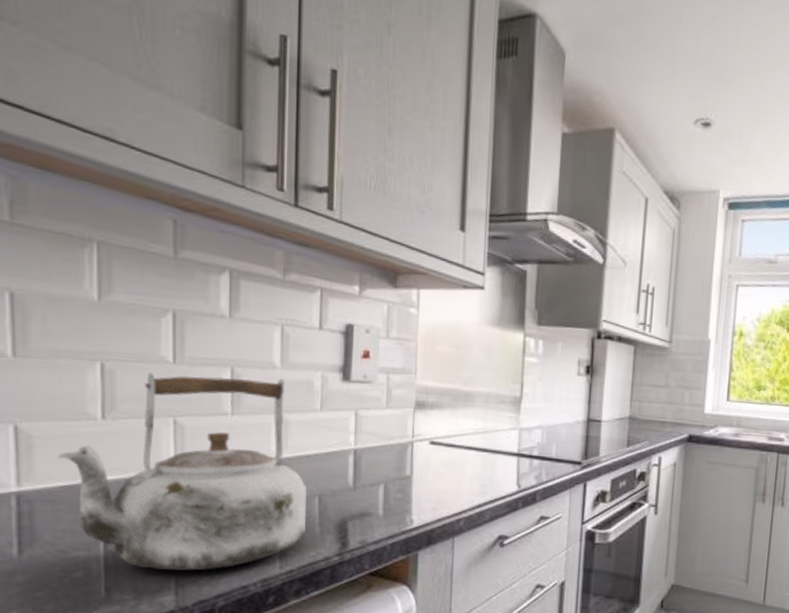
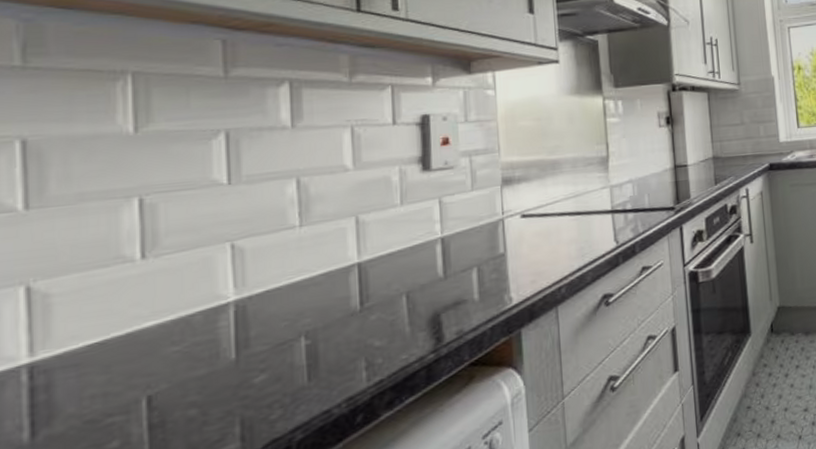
kettle: present [58,373,306,571] -> none [84,180,394,420]

